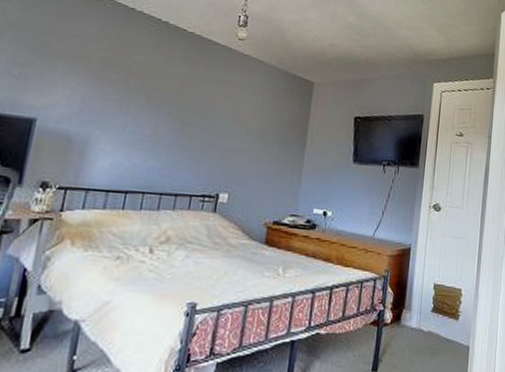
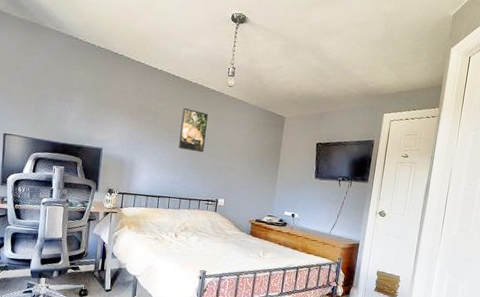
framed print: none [161,64,209,128] -> present [178,107,209,153]

